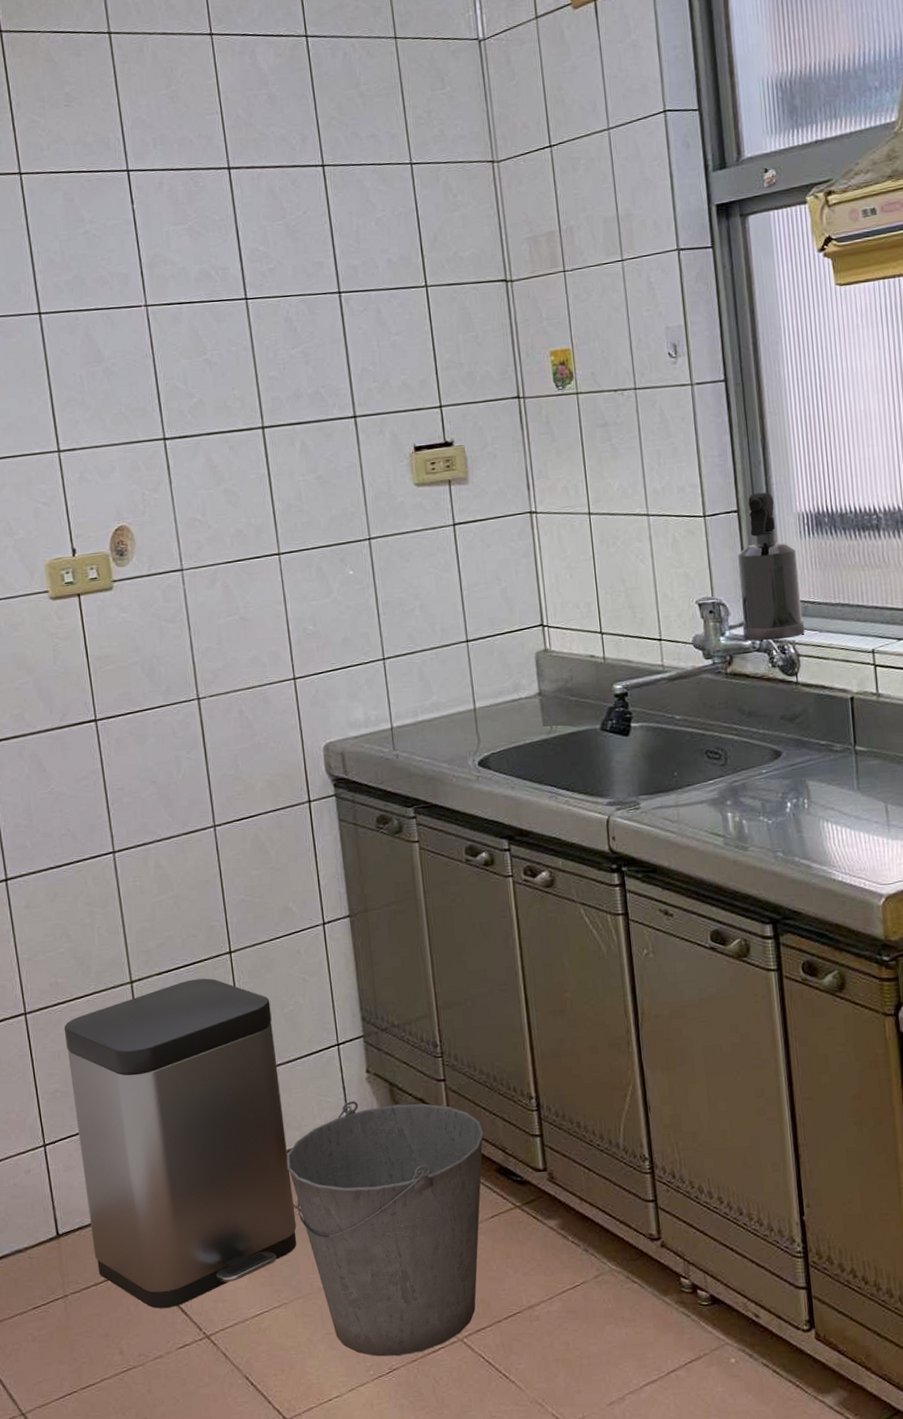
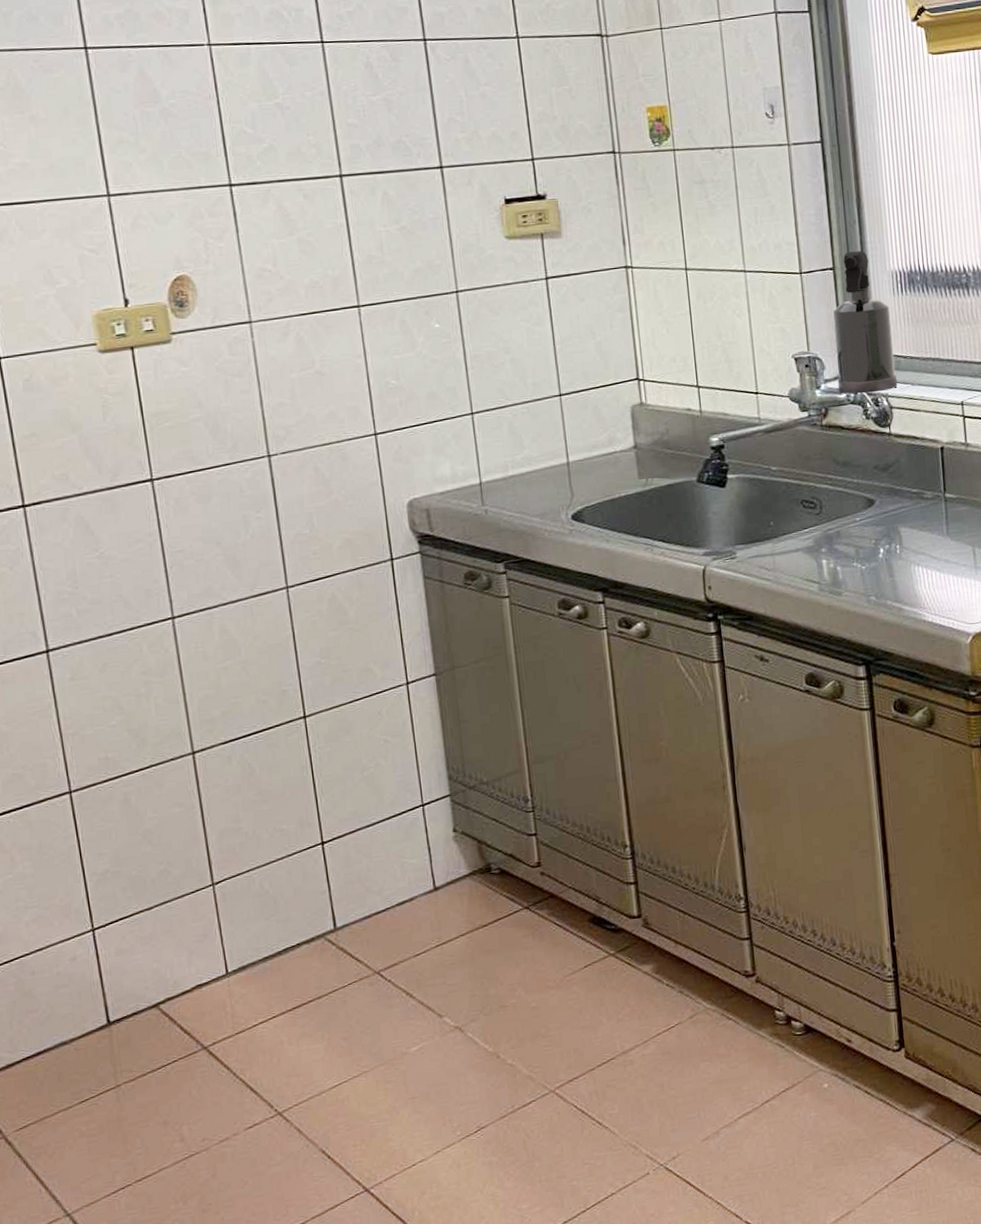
pedal bin: present [64,978,297,1309] -> none [115,744,378,1090]
bucket: present [286,1101,485,1357] -> none [366,859,578,1116]

